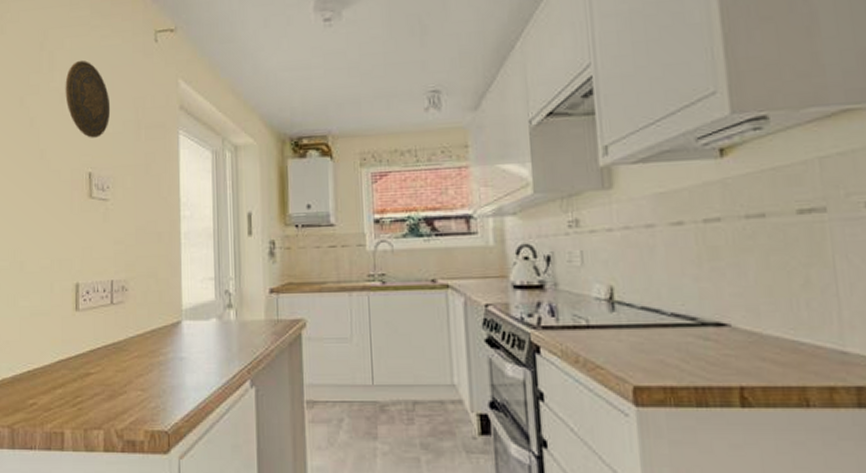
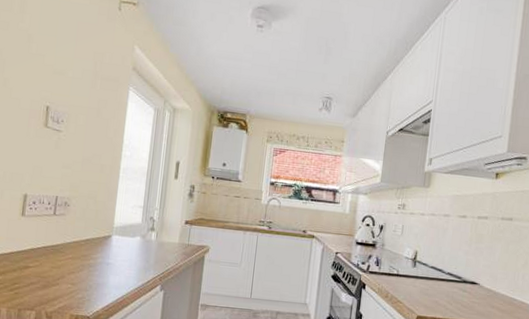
decorative plate: present [65,60,111,138] -> none [32,9,73,79]

